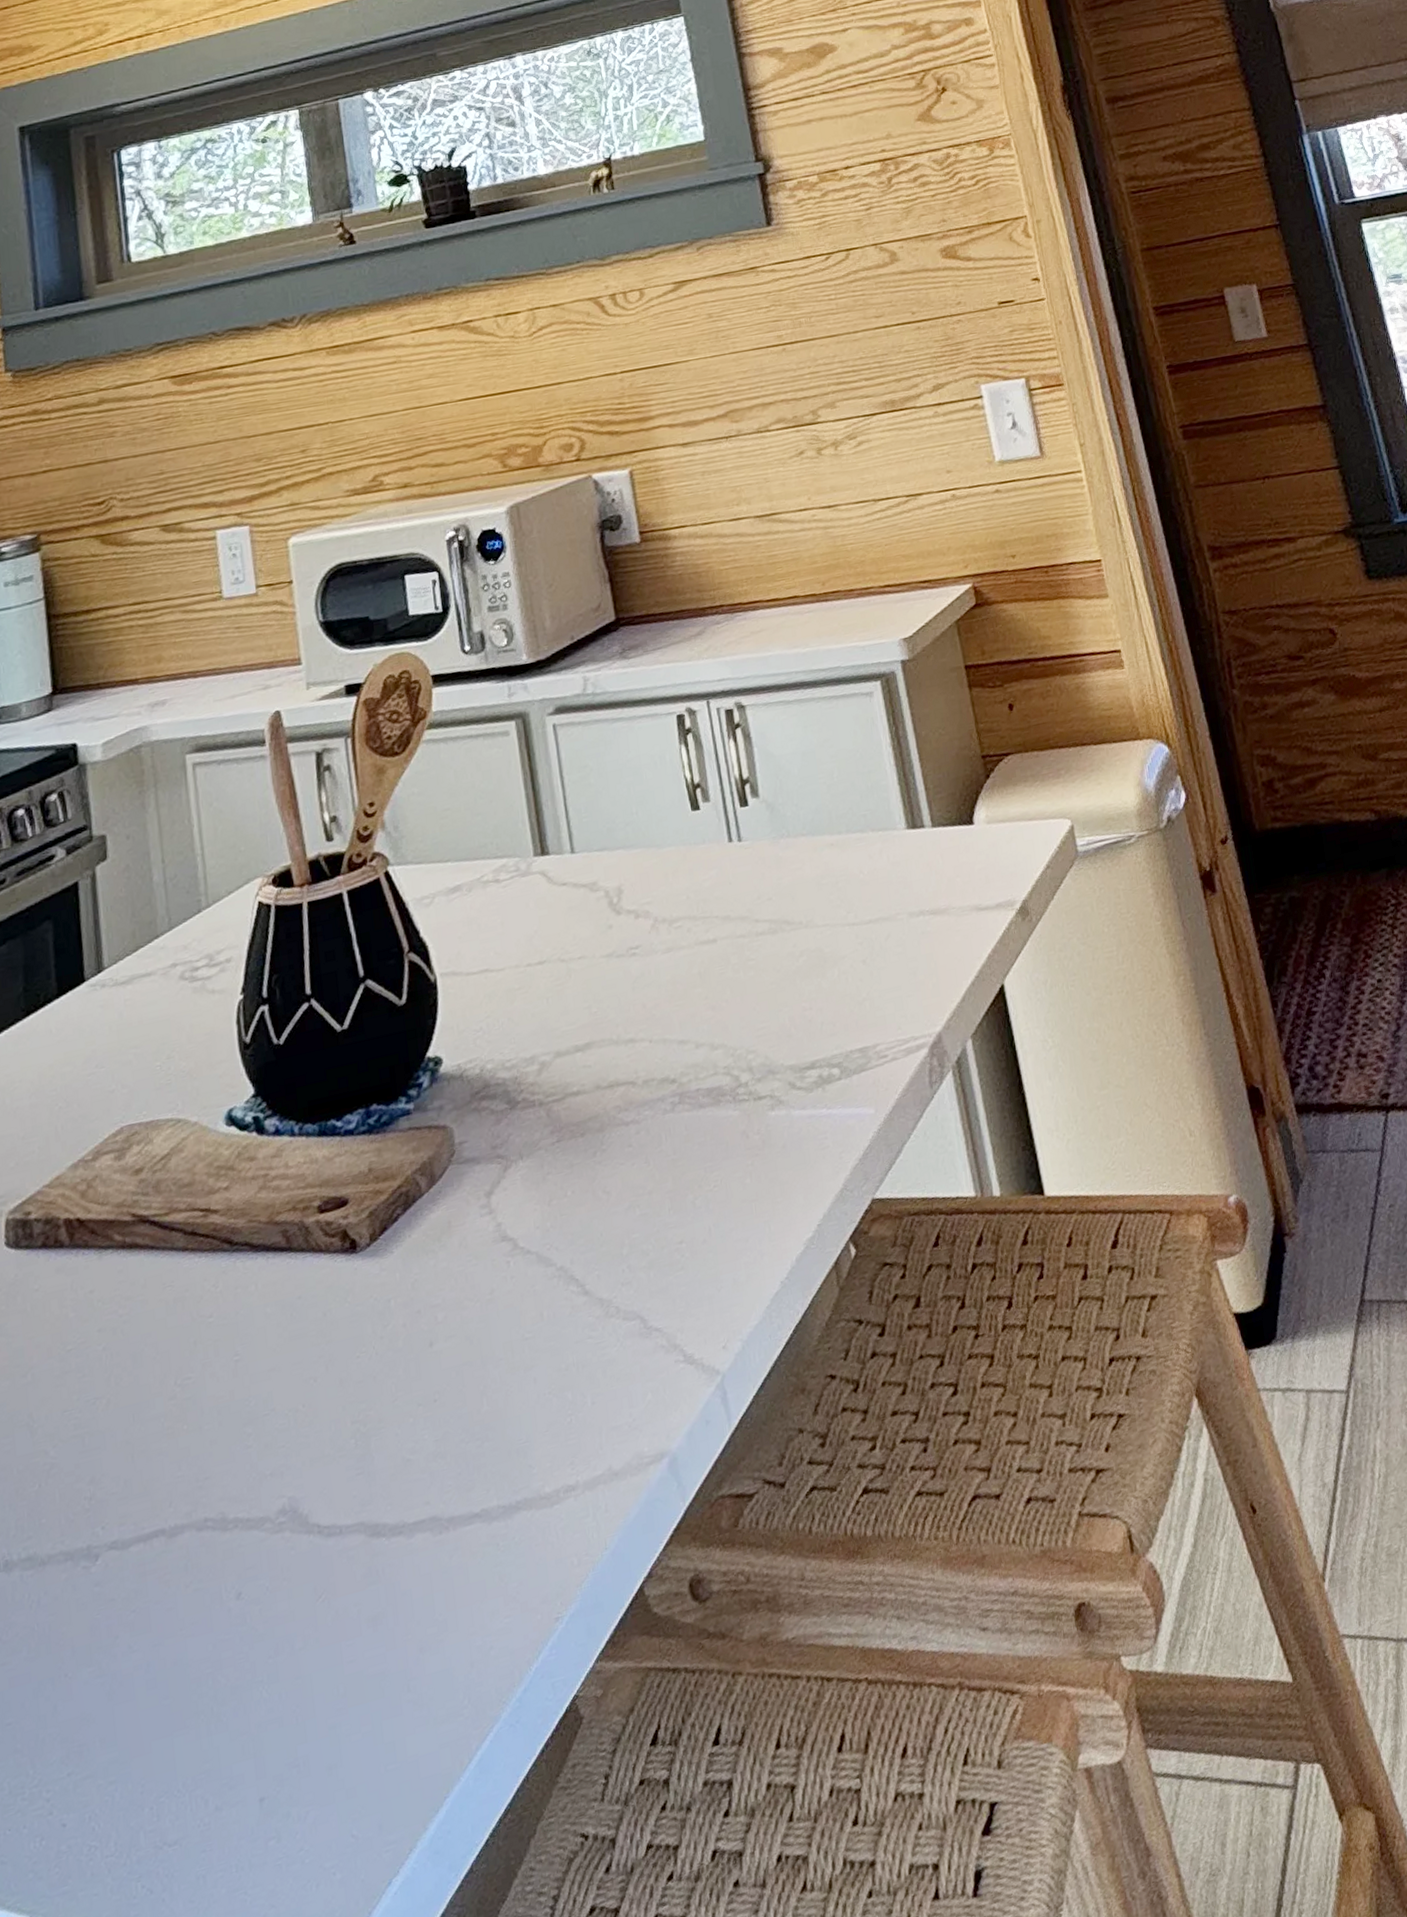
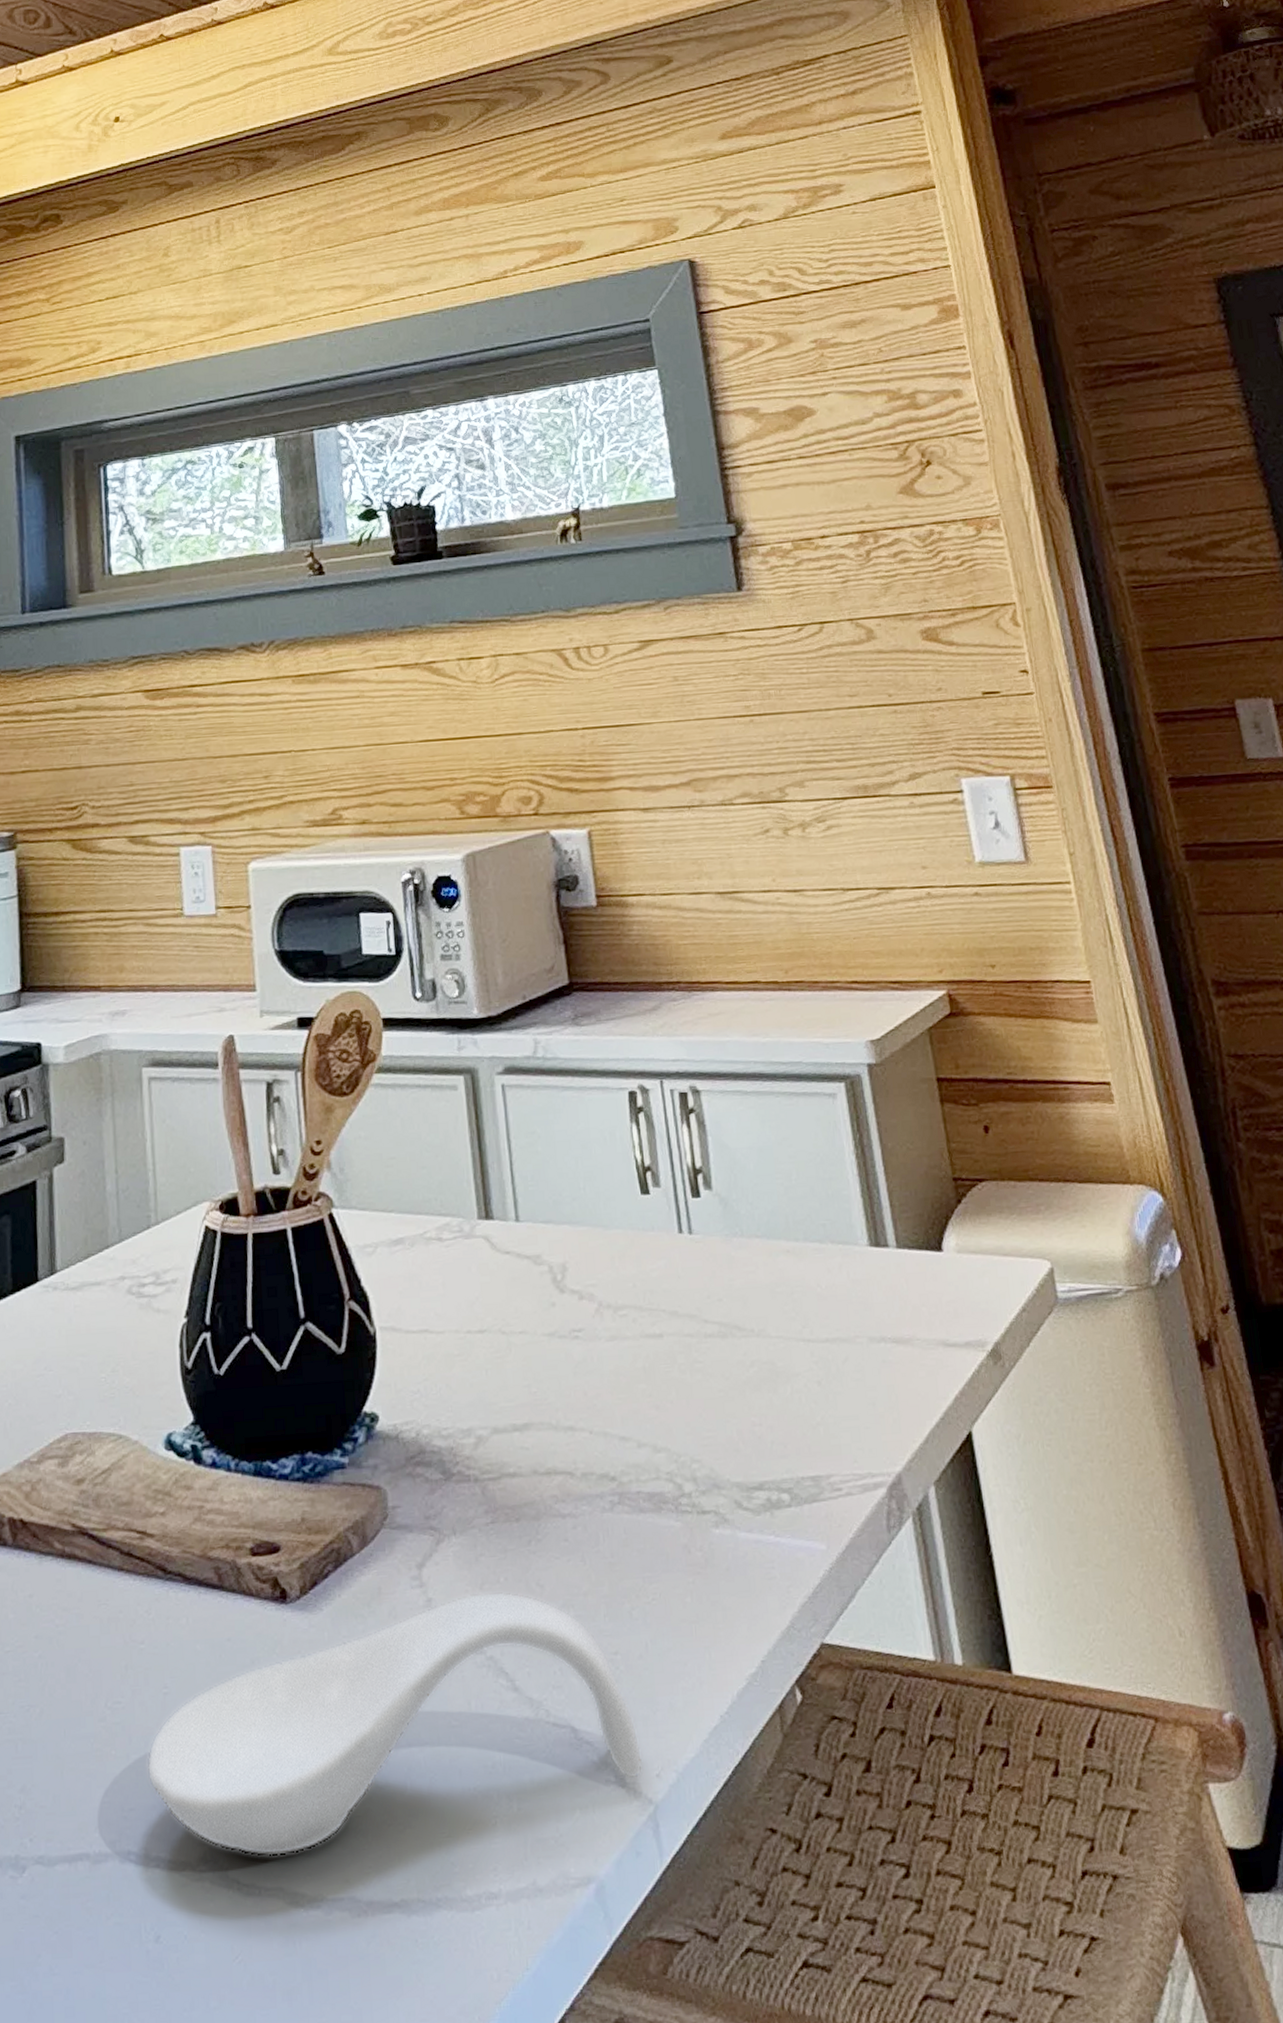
spoon rest: none [220,1203,711,1499] -> present [146,1591,644,1857]

